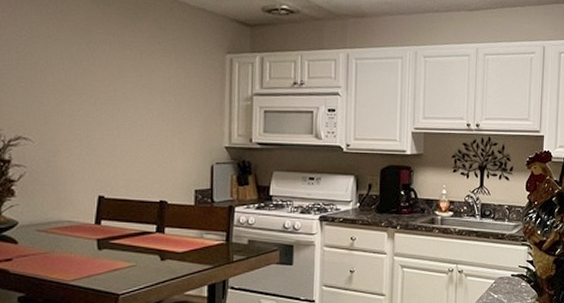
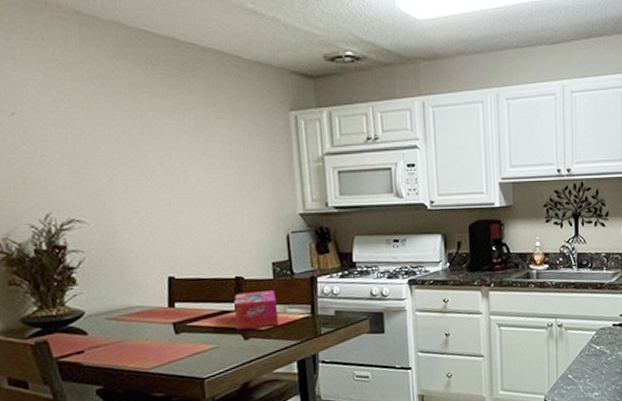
tissue box: none [155,216,196,251] -> present [234,291,279,330]

